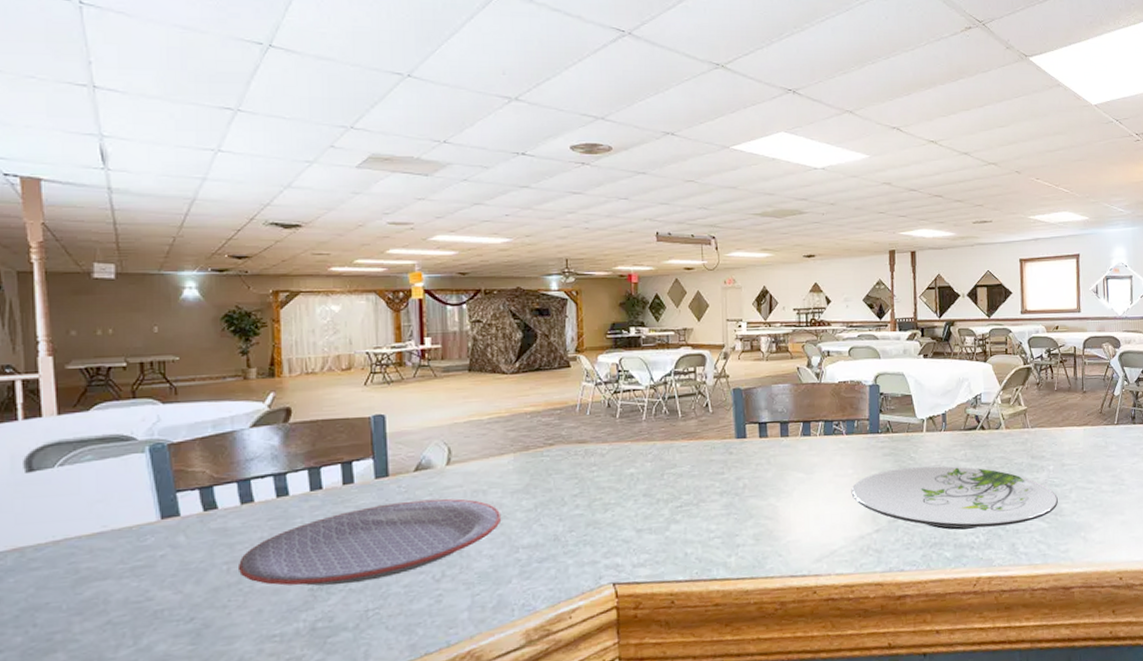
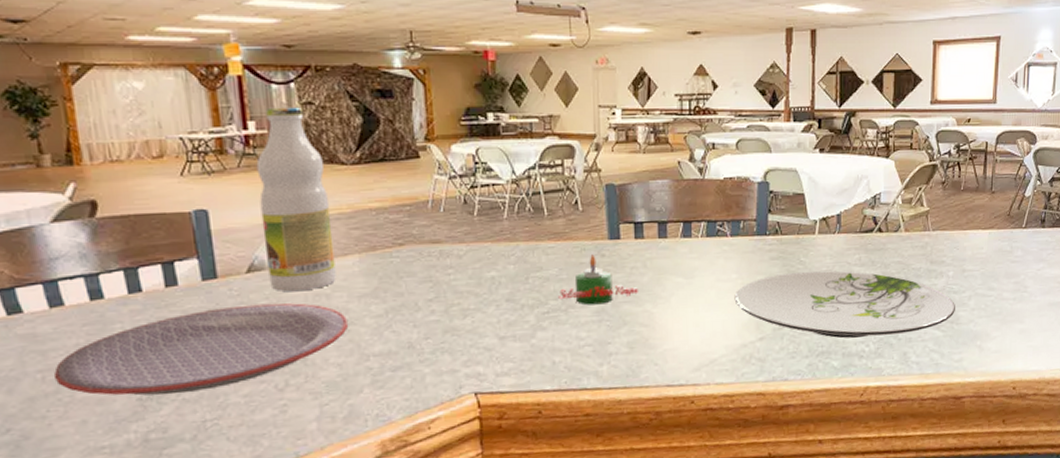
bottle: none [429,324,493,489] -> present [256,106,336,292]
candle: none [690,452,763,500] -> present [558,254,638,305]

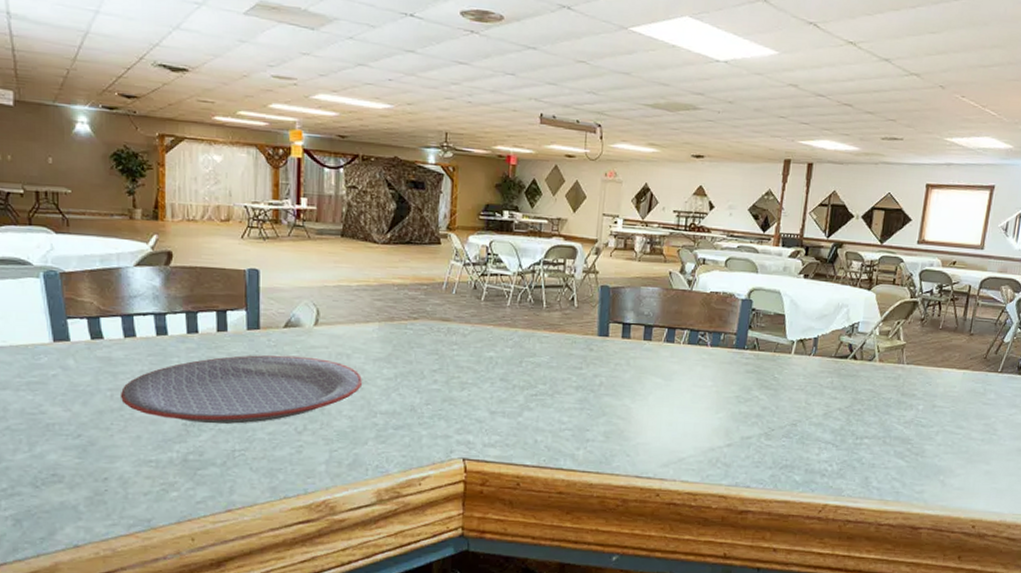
bottle: present [256,106,336,292] -> none [301,187,360,349]
candle: present [558,254,638,305] -> none [547,348,619,394]
plate: present [734,270,956,338] -> none [707,386,923,459]

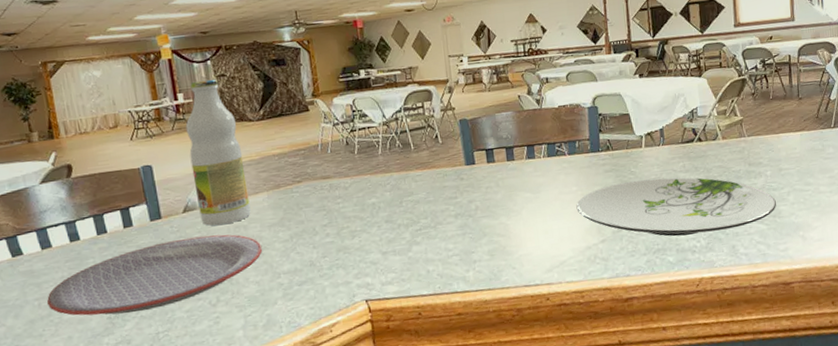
bottle: none [301,187,360,349] -> present [185,79,251,226]
plate: none [707,386,923,459] -> present [576,177,777,236]

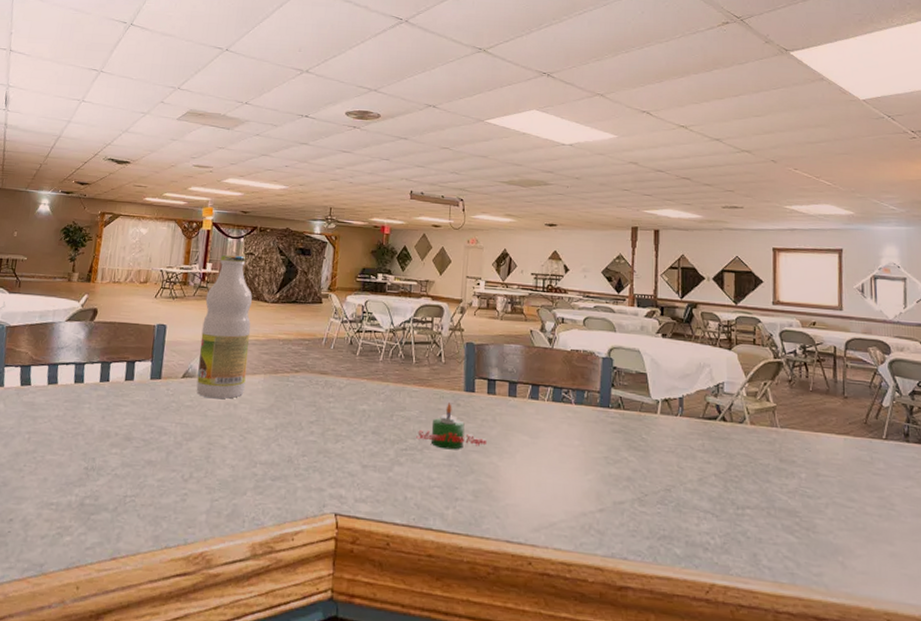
plate: present [46,234,263,316] -> none [35,403,247,470]
candle: none [428,179,494,222] -> present [416,403,487,450]
plate: present [576,177,777,236] -> none [576,447,812,533]

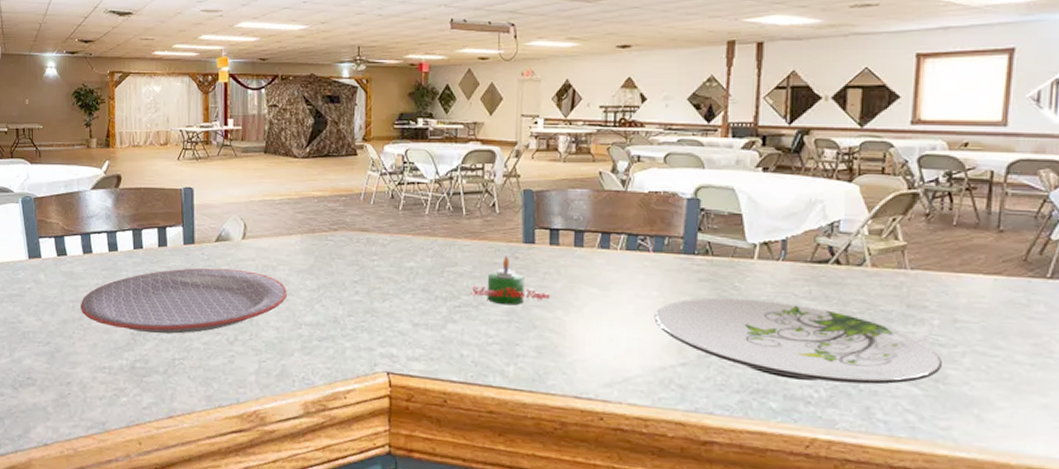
plate: none [35,403,247,470] -> present [80,268,288,334]
bottle: present [196,254,253,399] -> none [230,108,282,262]
plate: none [576,447,812,533] -> present [654,297,943,385]

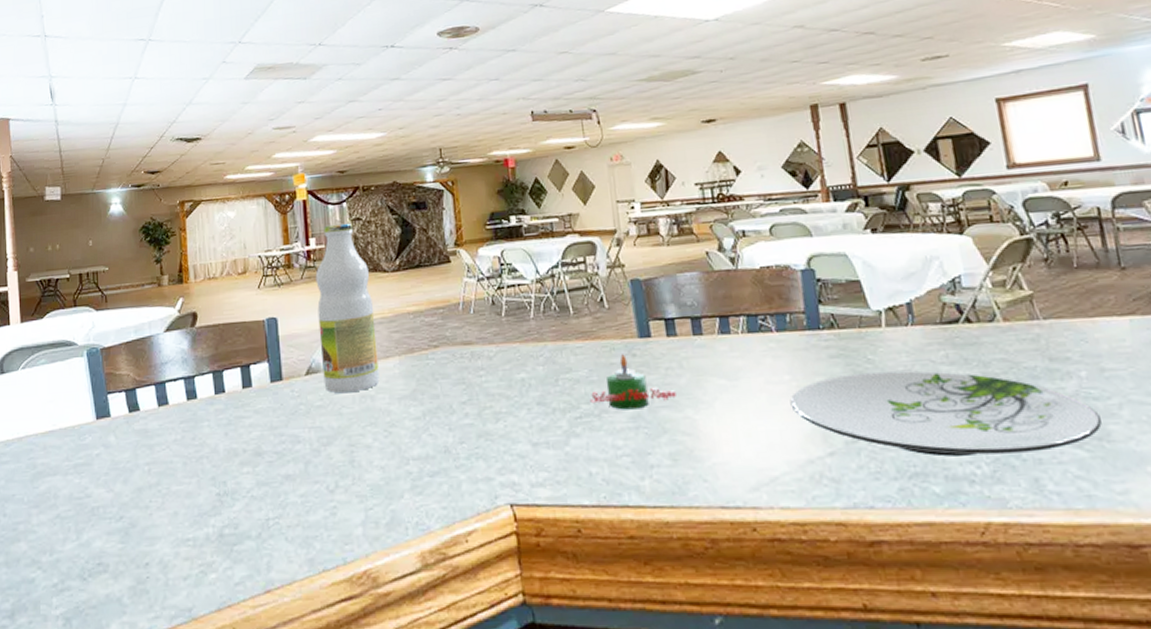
plate: present [80,268,288,334] -> none [156,404,391,492]
bottle: none [230,108,282,262] -> present [315,223,380,394]

